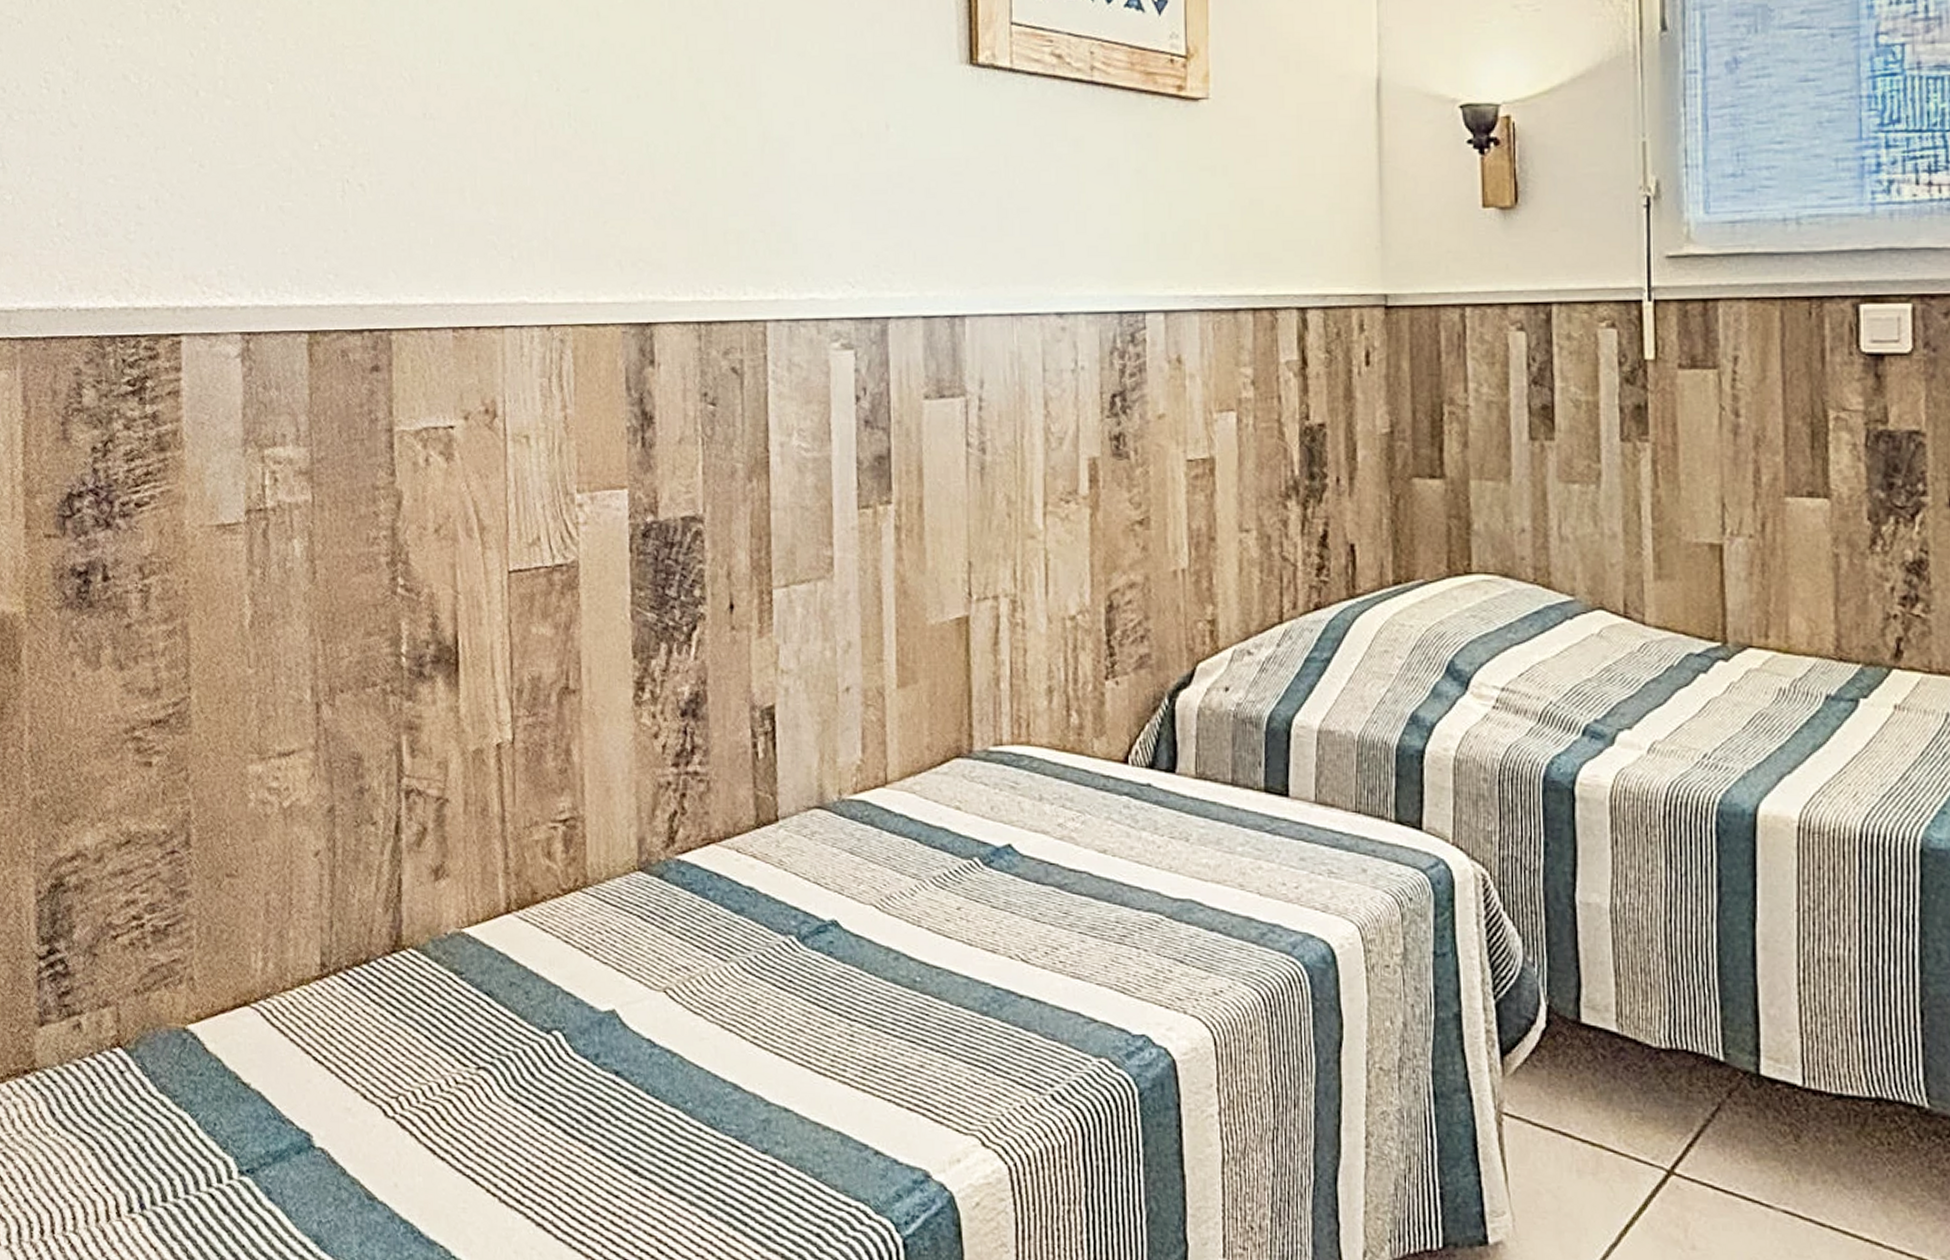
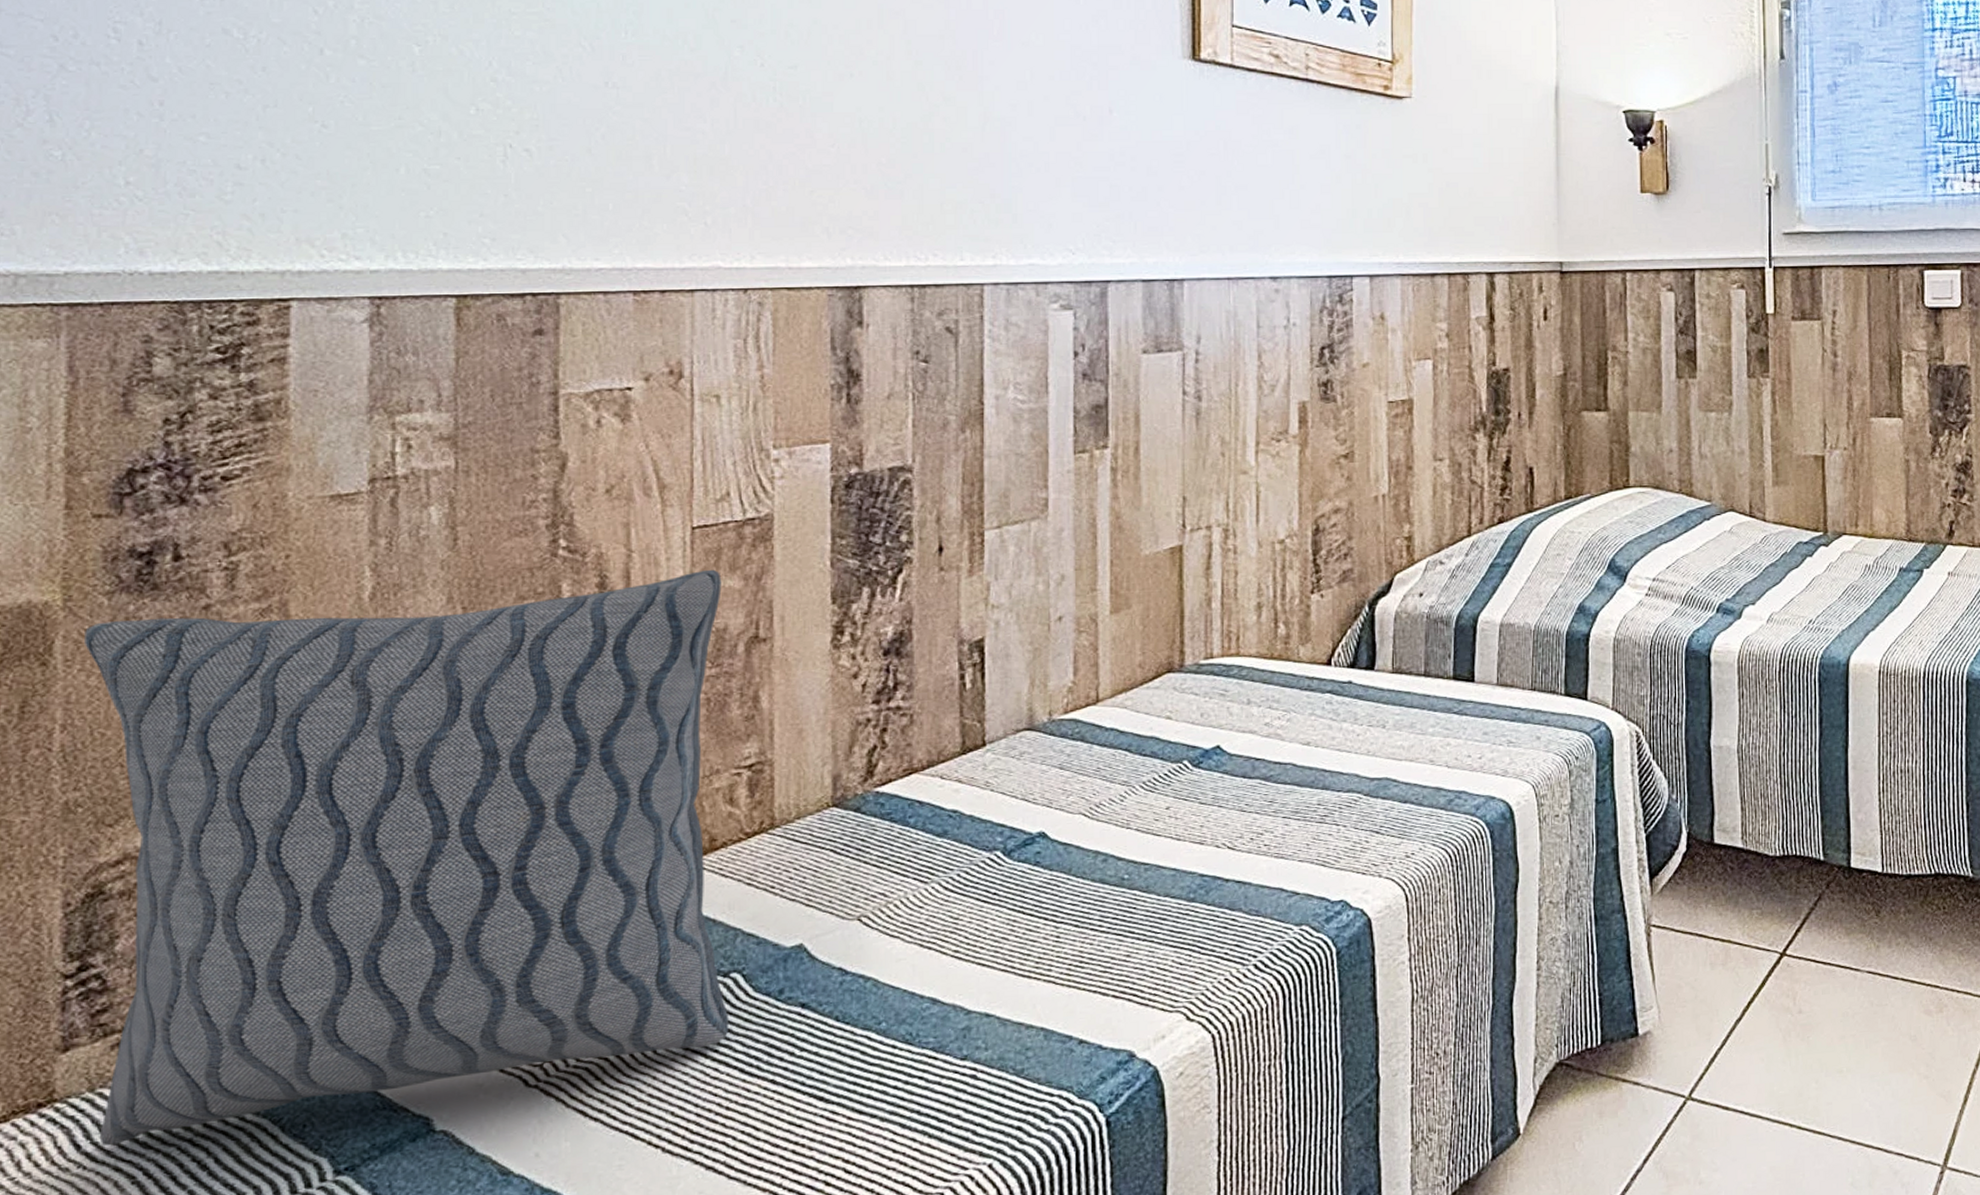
pillow: none [42,615,553,1118] -> present [85,569,729,1146]

